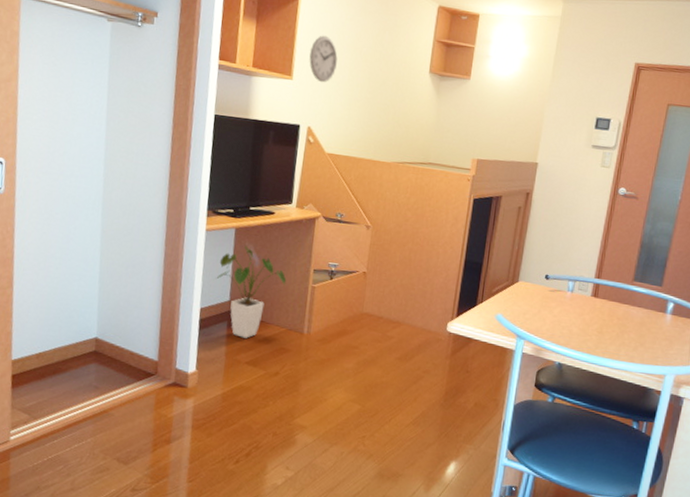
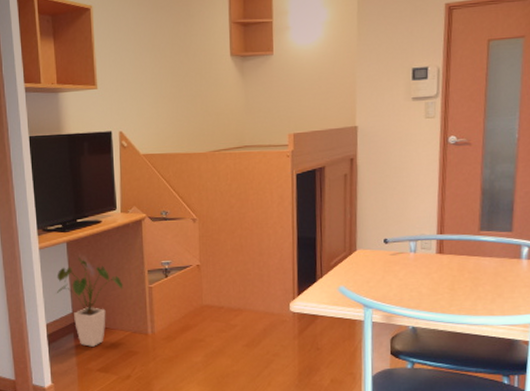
wall clock: present [309,35,338,83] -> none [109,39,139,86]

